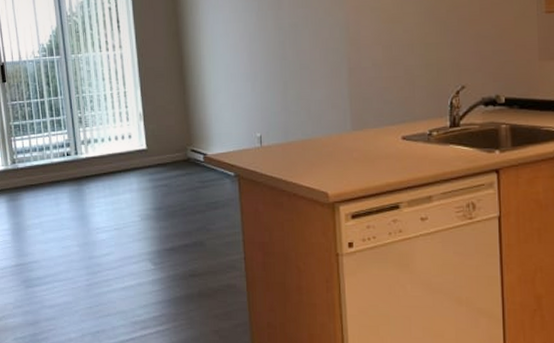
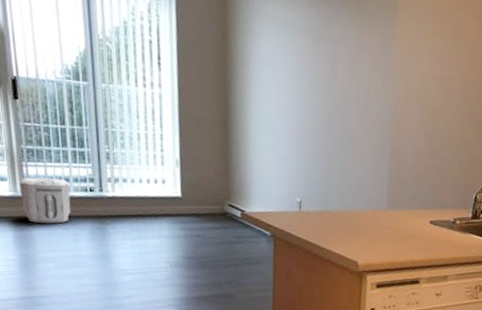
air purifier: none [9,148,52,191] -> present [19,177,71,224]

